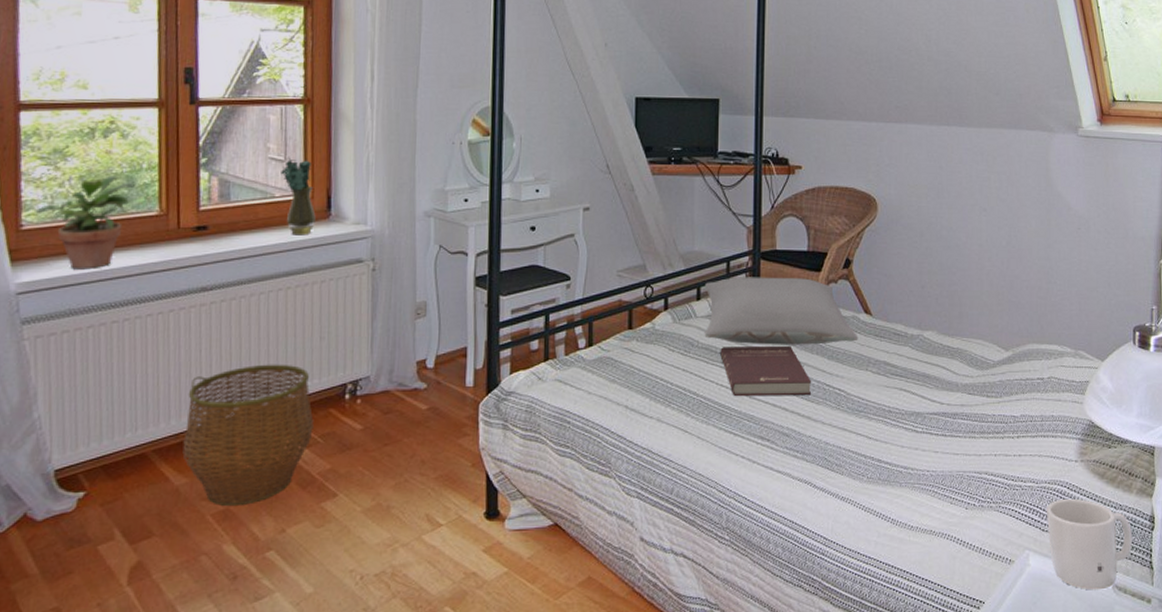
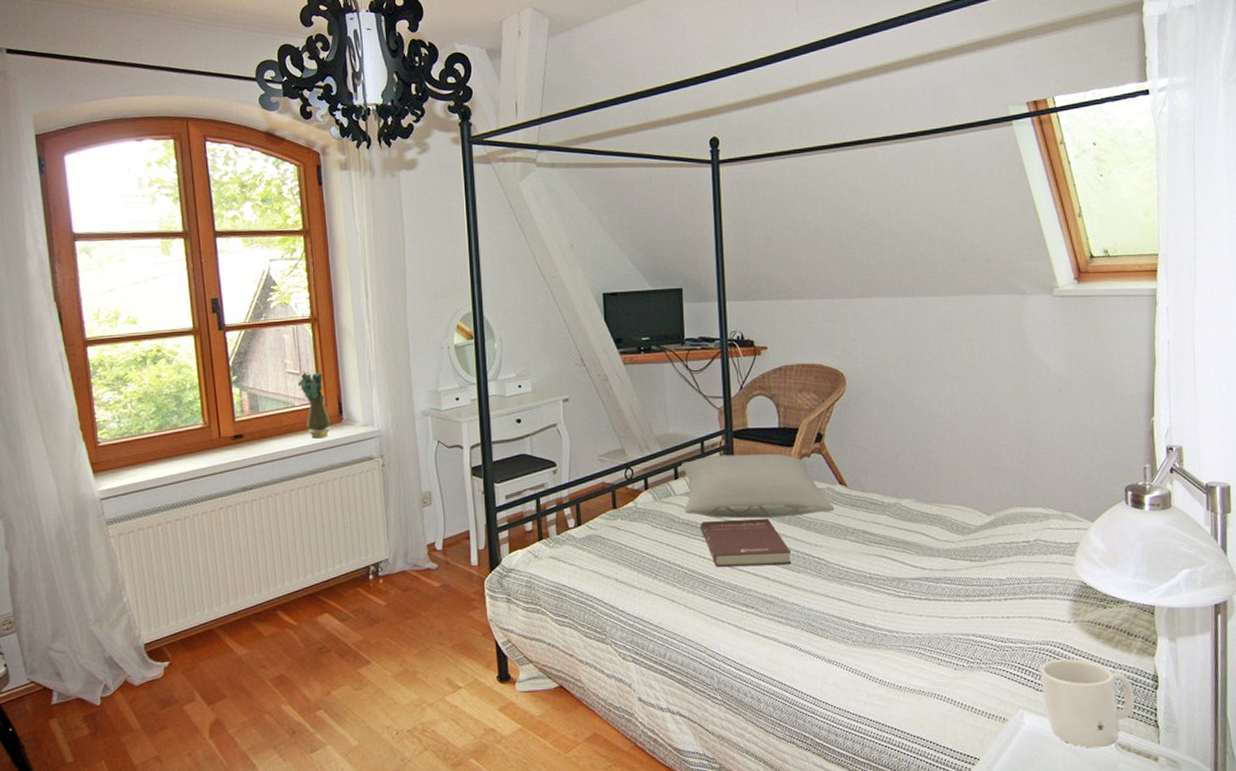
potted plant: present [36,175,135,270] -> none [108,396,182,477]
basket: present [182,364,314,506] -> none [241,550,346,672]

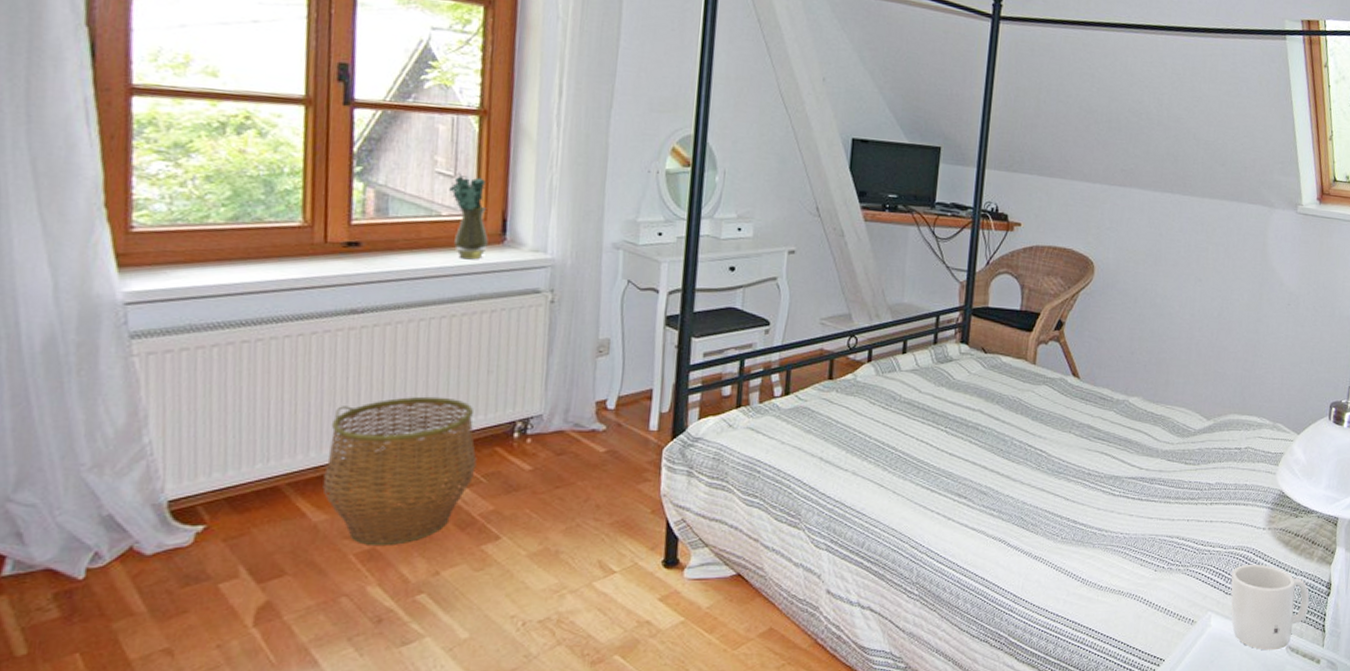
basket: none [241,550,346,672] -> present [322,396,477,545]
pillow: present [682,454,835,519] -> none [907,332,1064,405]
book: present [700,519,791,568] -> none [922,402,1013,454]

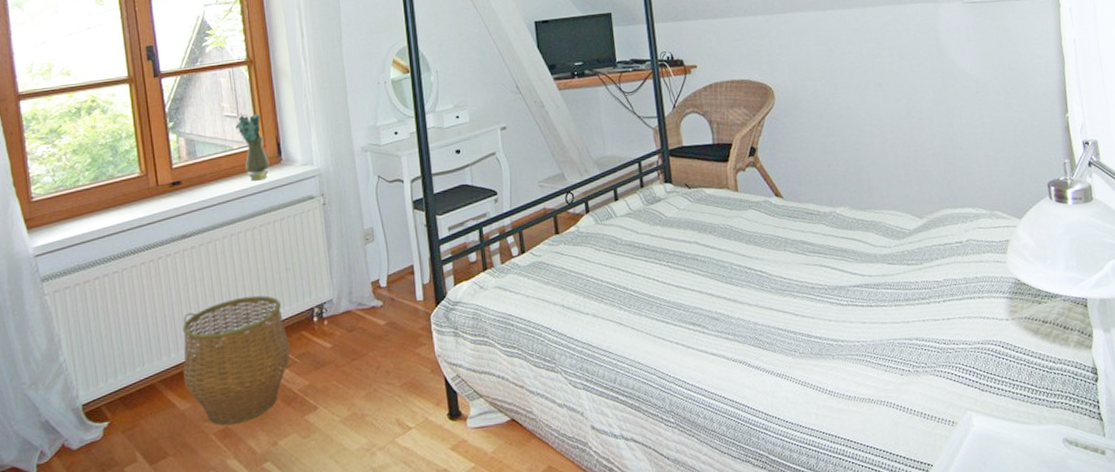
mug: present [1231,564,1310,651] -> none [982,356,1078,446]

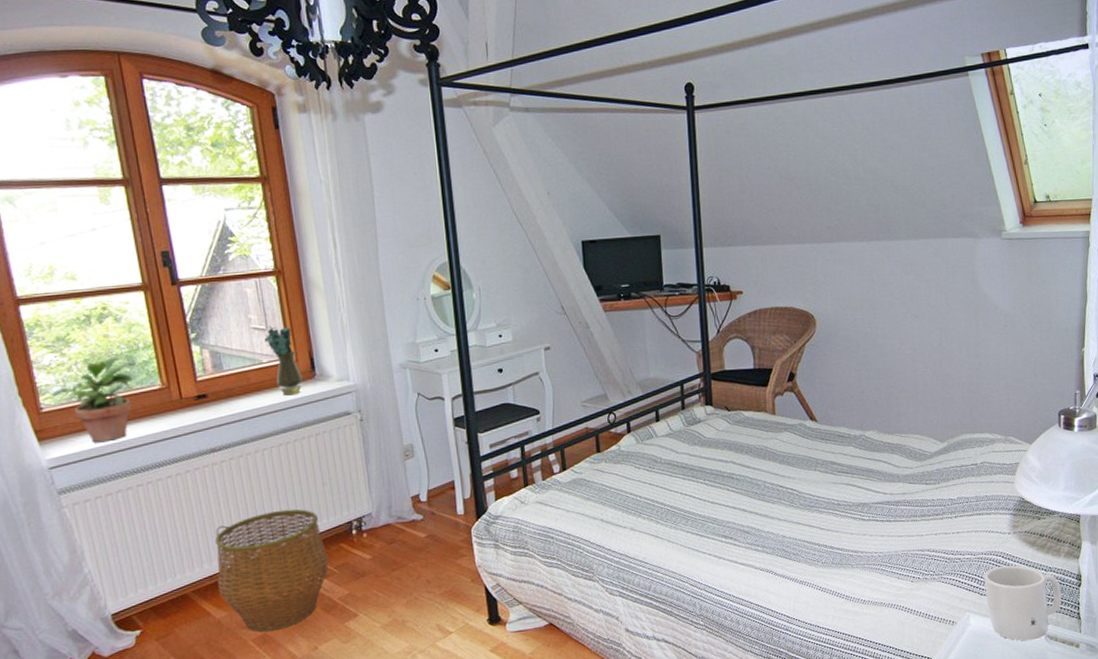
potted plant: none [42,146,118,230] -> present [52,356,135,443]
mug: none [982,356,1078,446] -> present [983,565,1062,641]

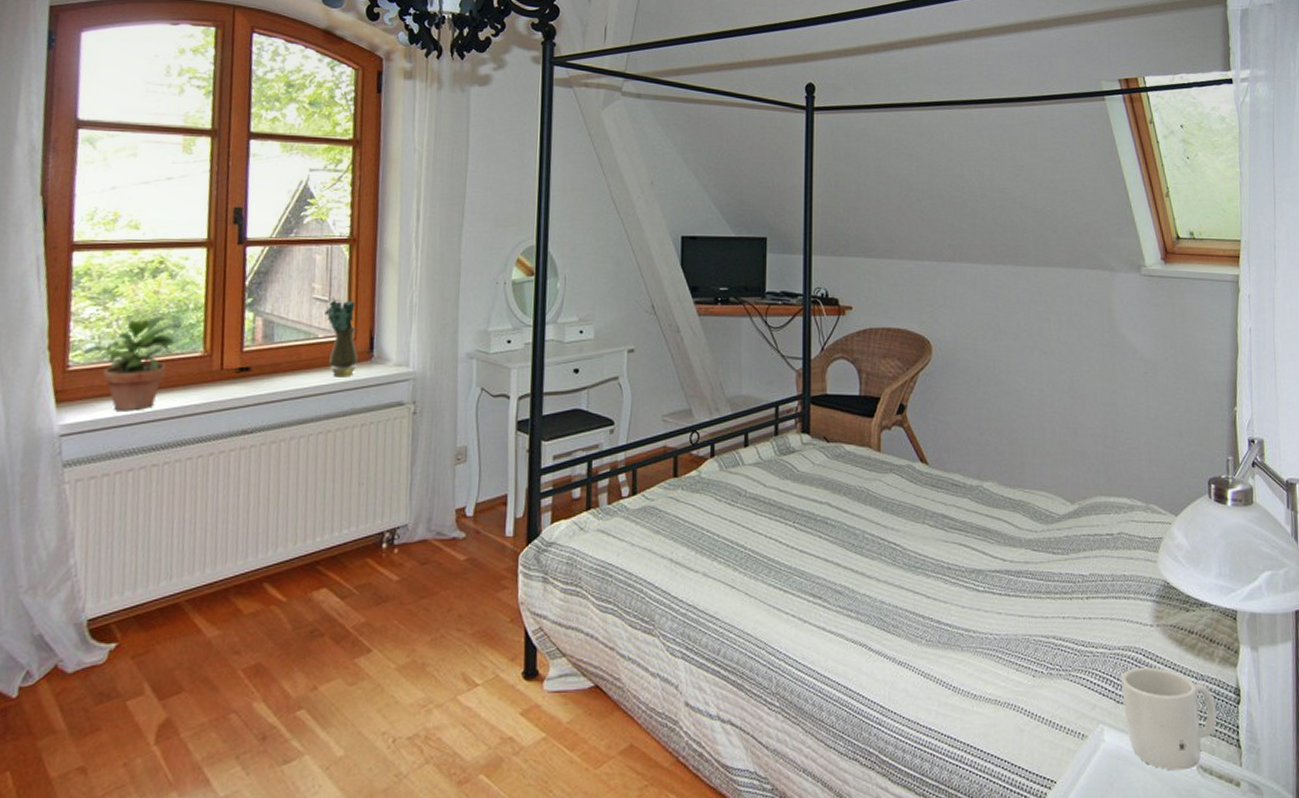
basket: present [214,509,329,632] -> none [216,510,350,660]

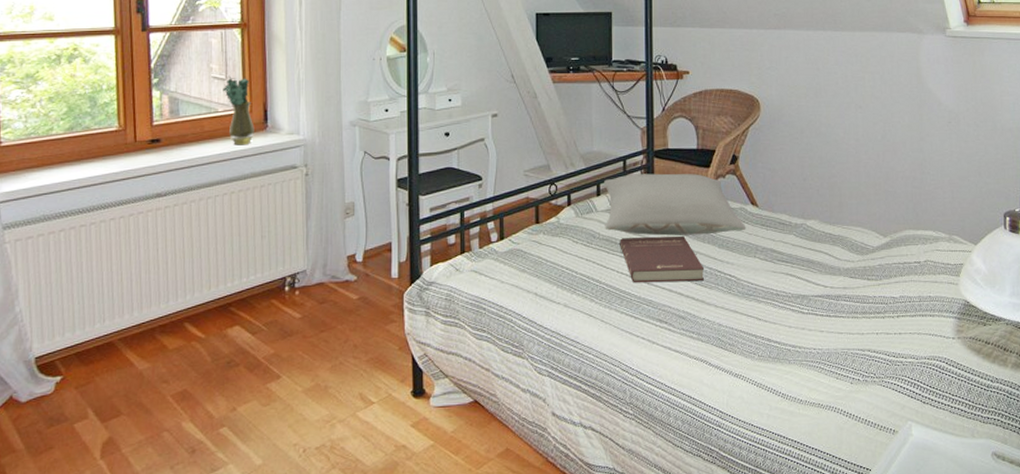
potted plant: present [83,316,181,411] -> none [13,96,96,180]
pillow: none [752,422,914,495] -> present [604,173,746,236]
book: none [769,497,865,551] -> present [620,236,704,283]
mug: present [1120,667,1217,771] -> none [926,372,1010,458]

